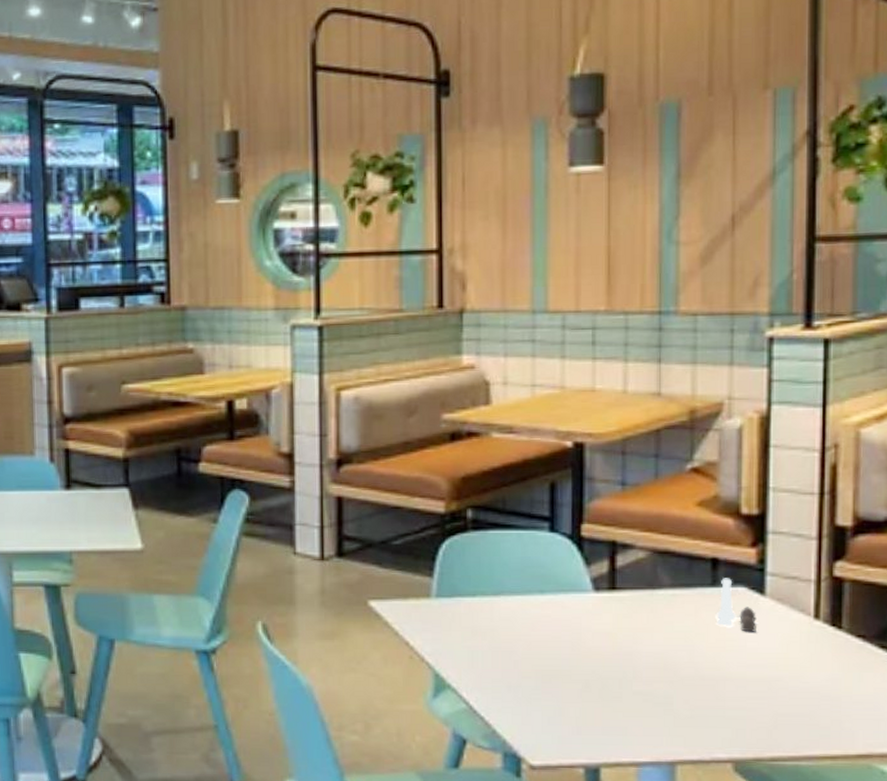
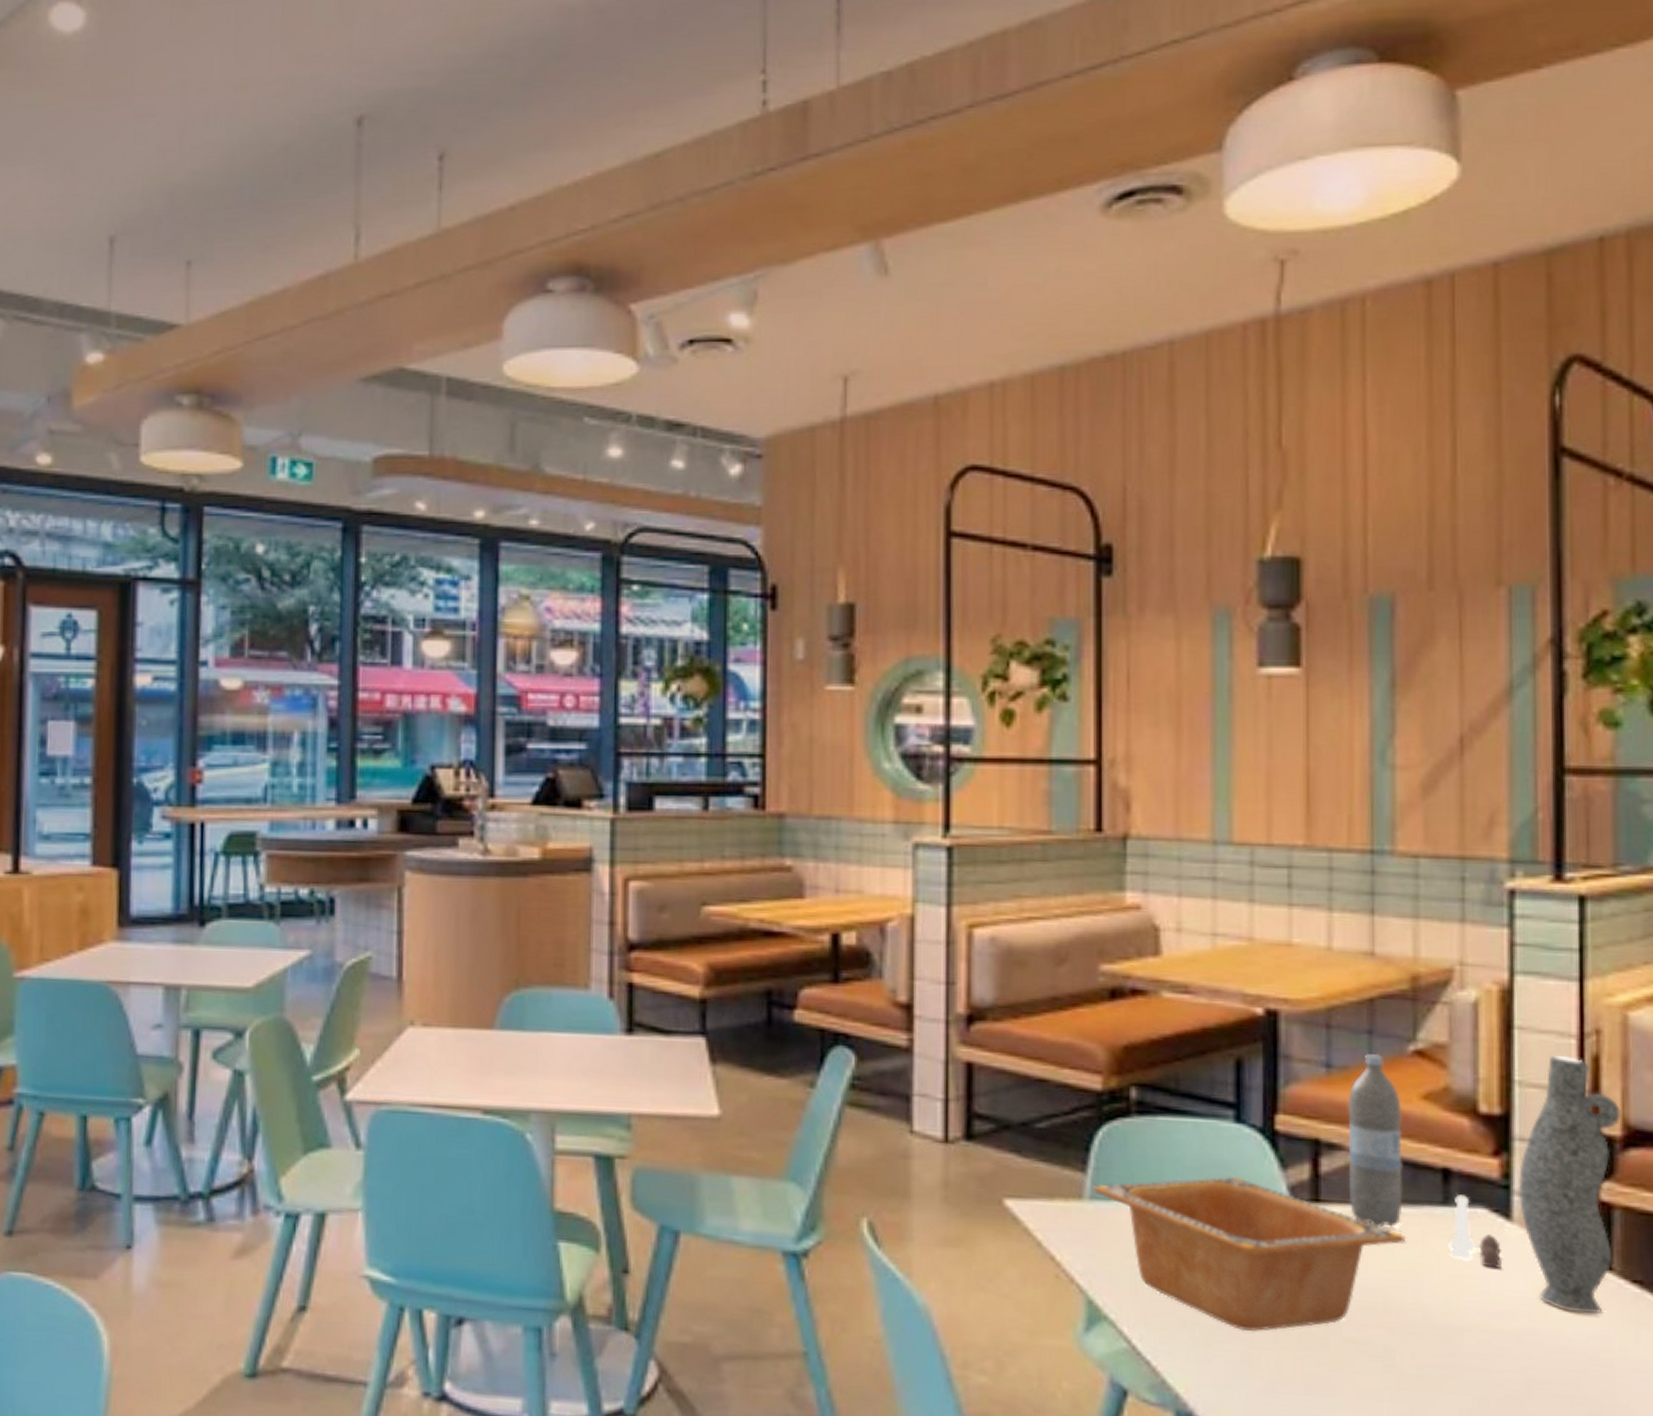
serving bowl: none [439,574,682,691] -> present [1093,1176,1405,1332]
water bottle: none [638,473,681,606] -> present [1347,1054,1403,1228]
vase: none [770,465,852,663] -> present [1517,1055,1621,1314]

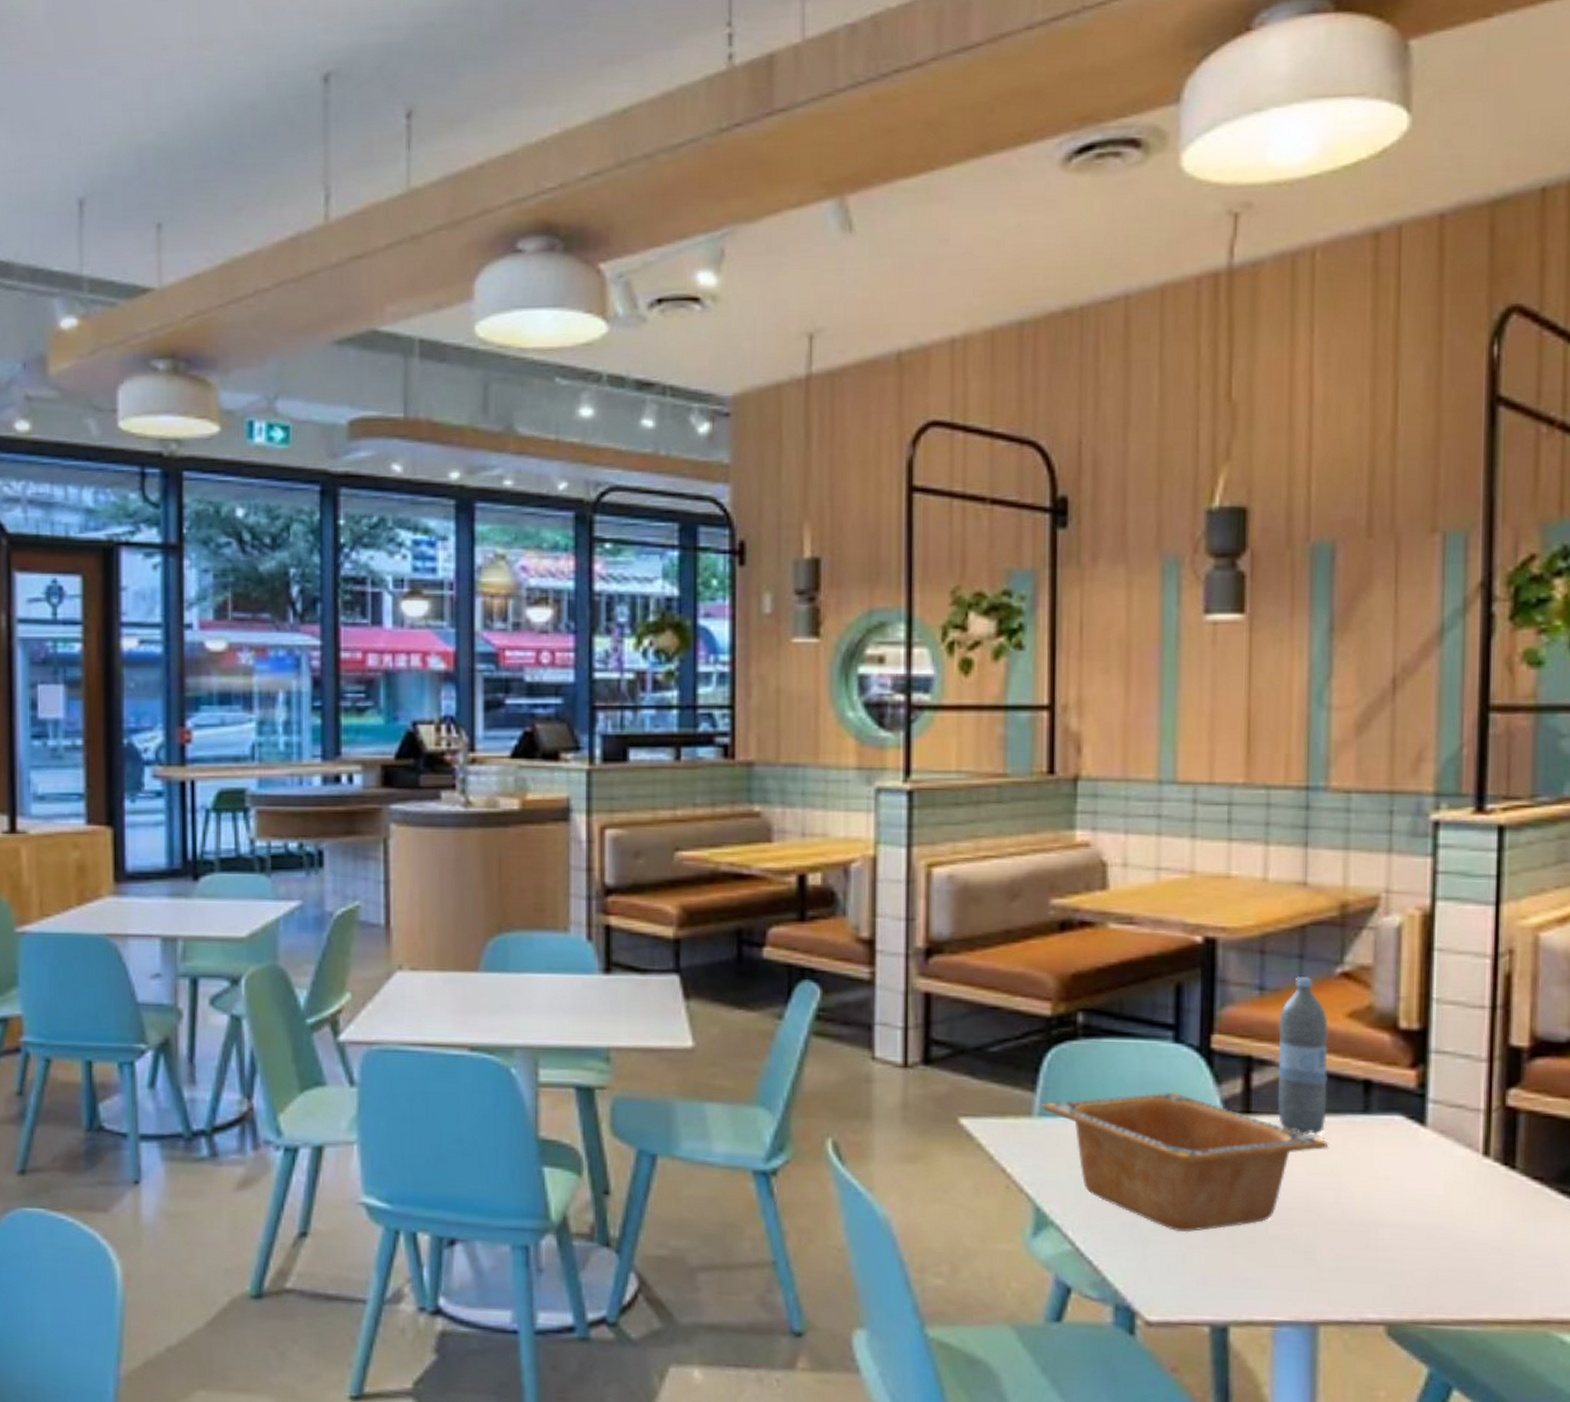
salt and pepper shaker set: present [1450,1195,1501,1269] -> none [1369,1104,1415,1170]
vase: present [1517,1055,1621,1314] -> none [1432,974,1529,1209]

